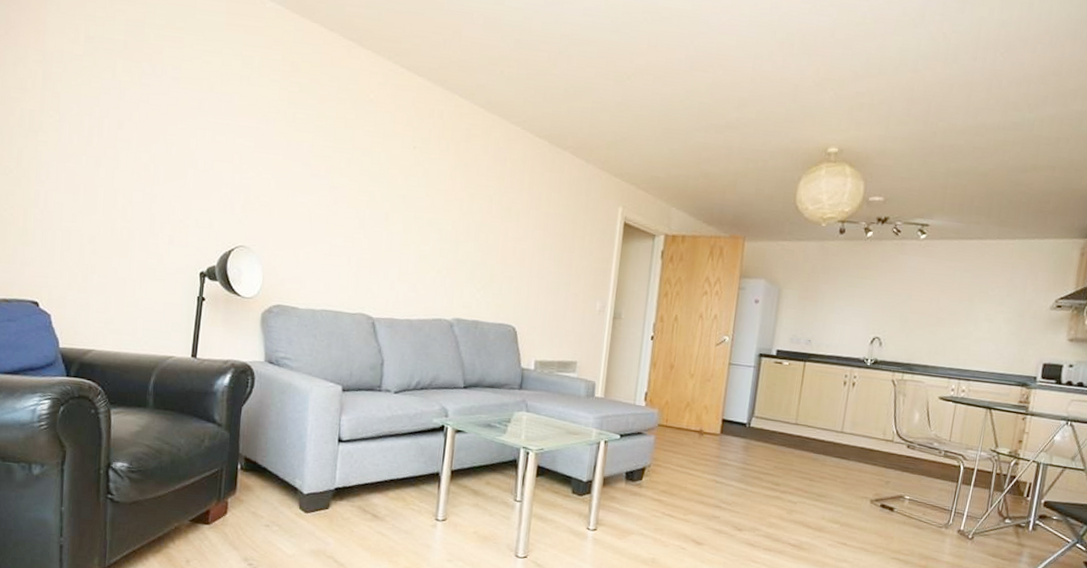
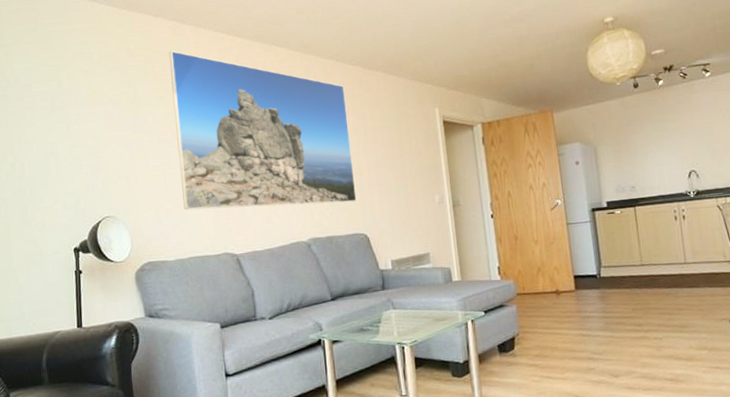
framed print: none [325,74,524,290] -> present [168,50,357,210]

